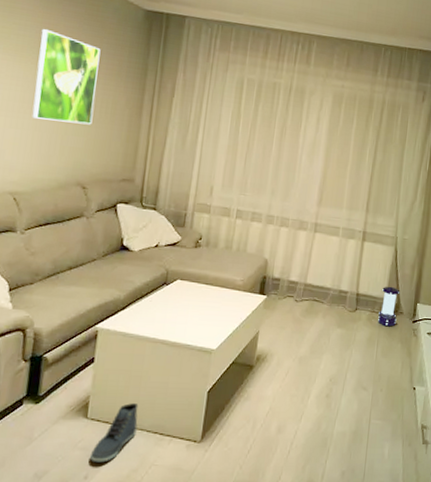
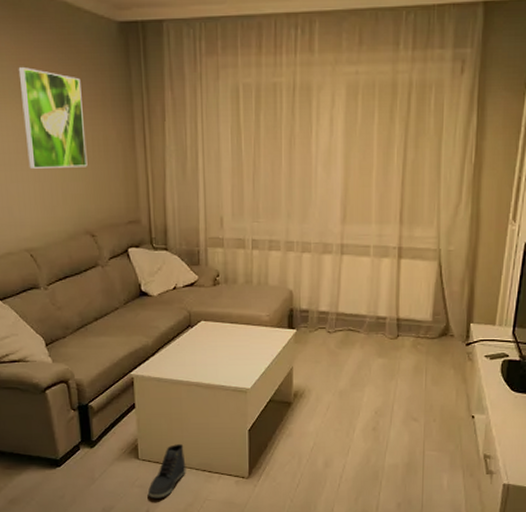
lantern: present [378,286,400,327] -> none [424,307,449,352]

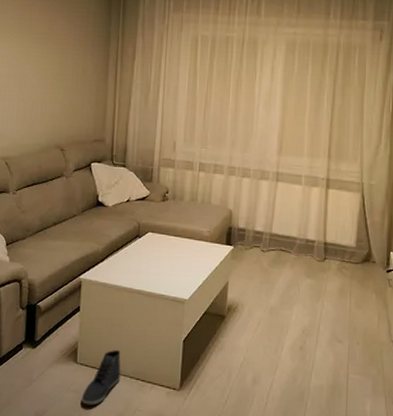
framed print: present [18,67,88,169] -> none [16,11,69,92]

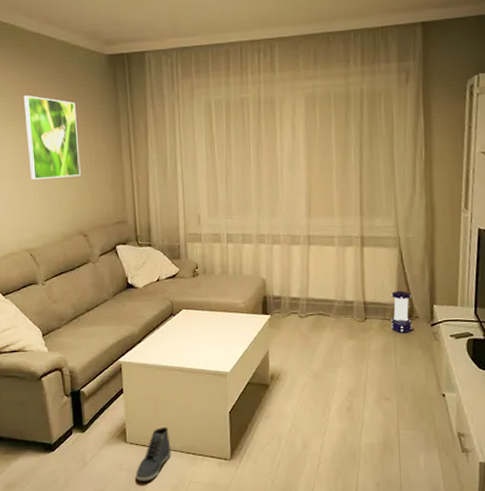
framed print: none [16,11,69,92] -> present [23,95,81,180]
lantern: none [349,234,371,277] -> present [391,290,412,333]

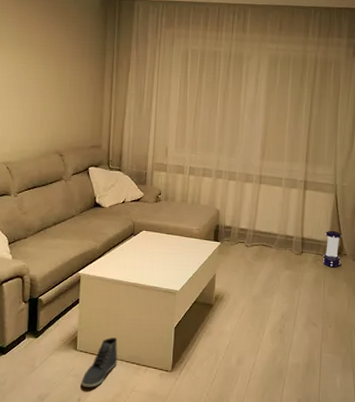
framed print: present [23,95,81,180] -> none [16,23,67,102]

